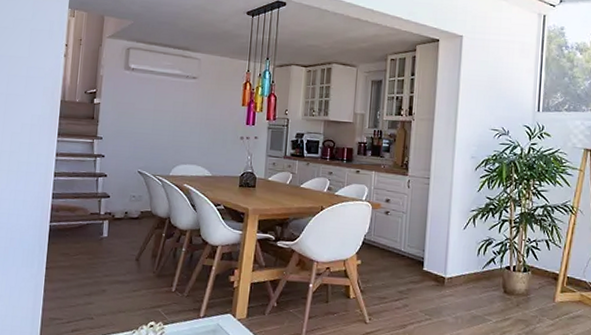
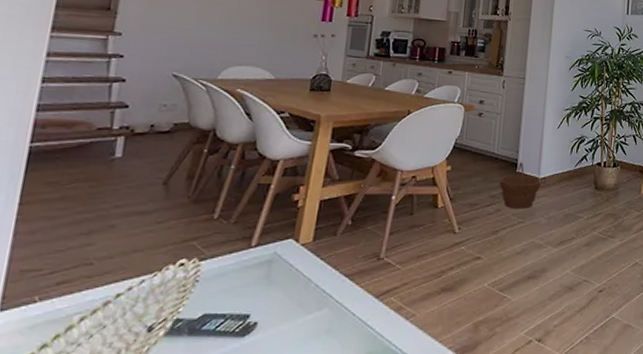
basket: none [406,260,448,307] -> present [499,161,541,209]

